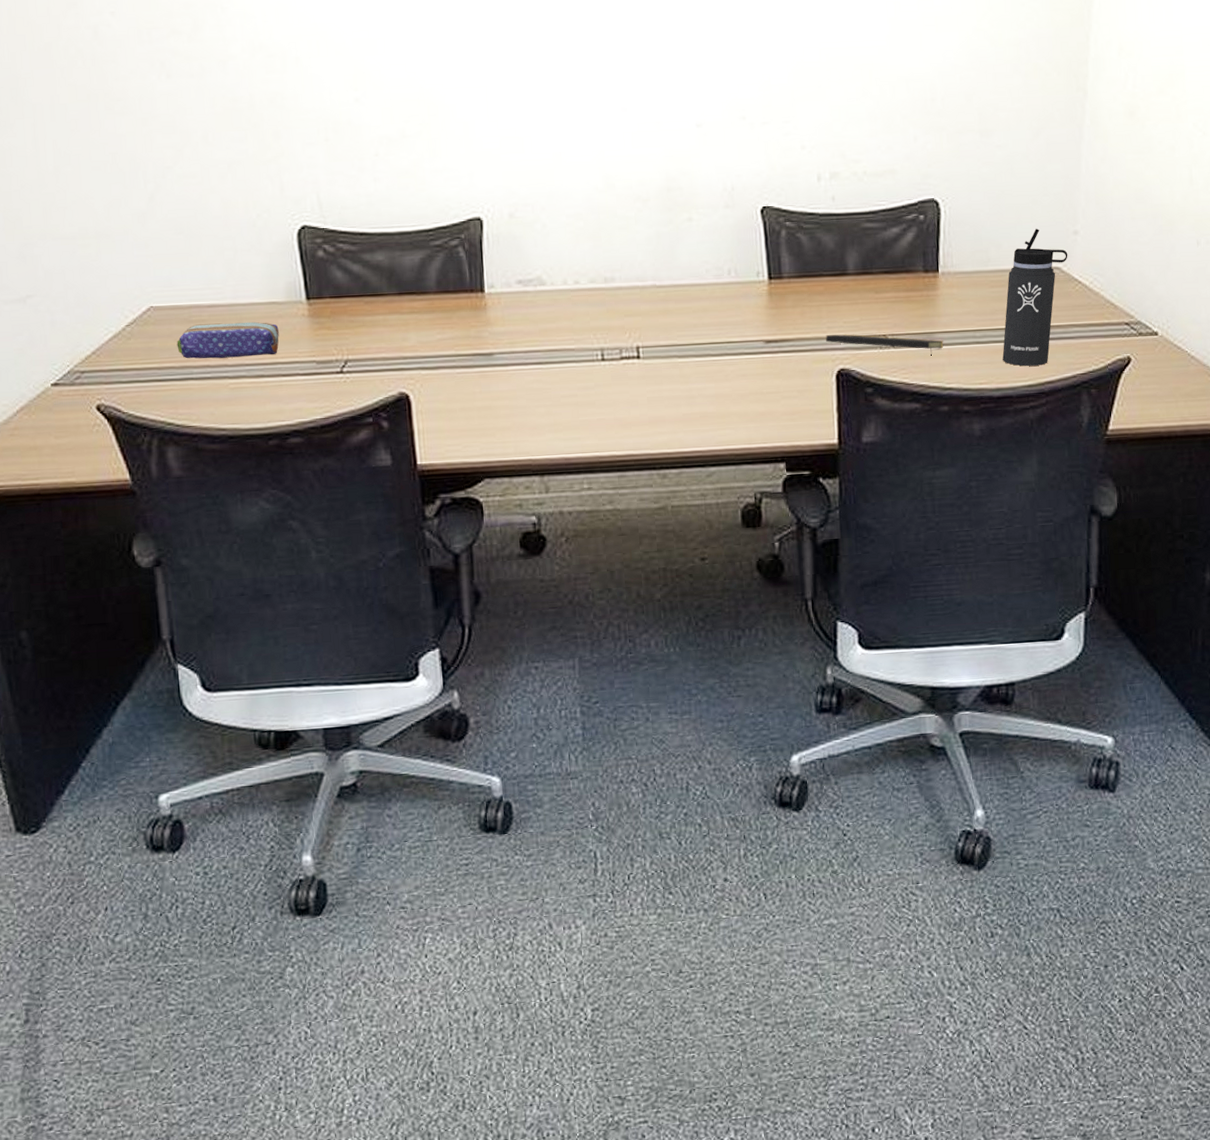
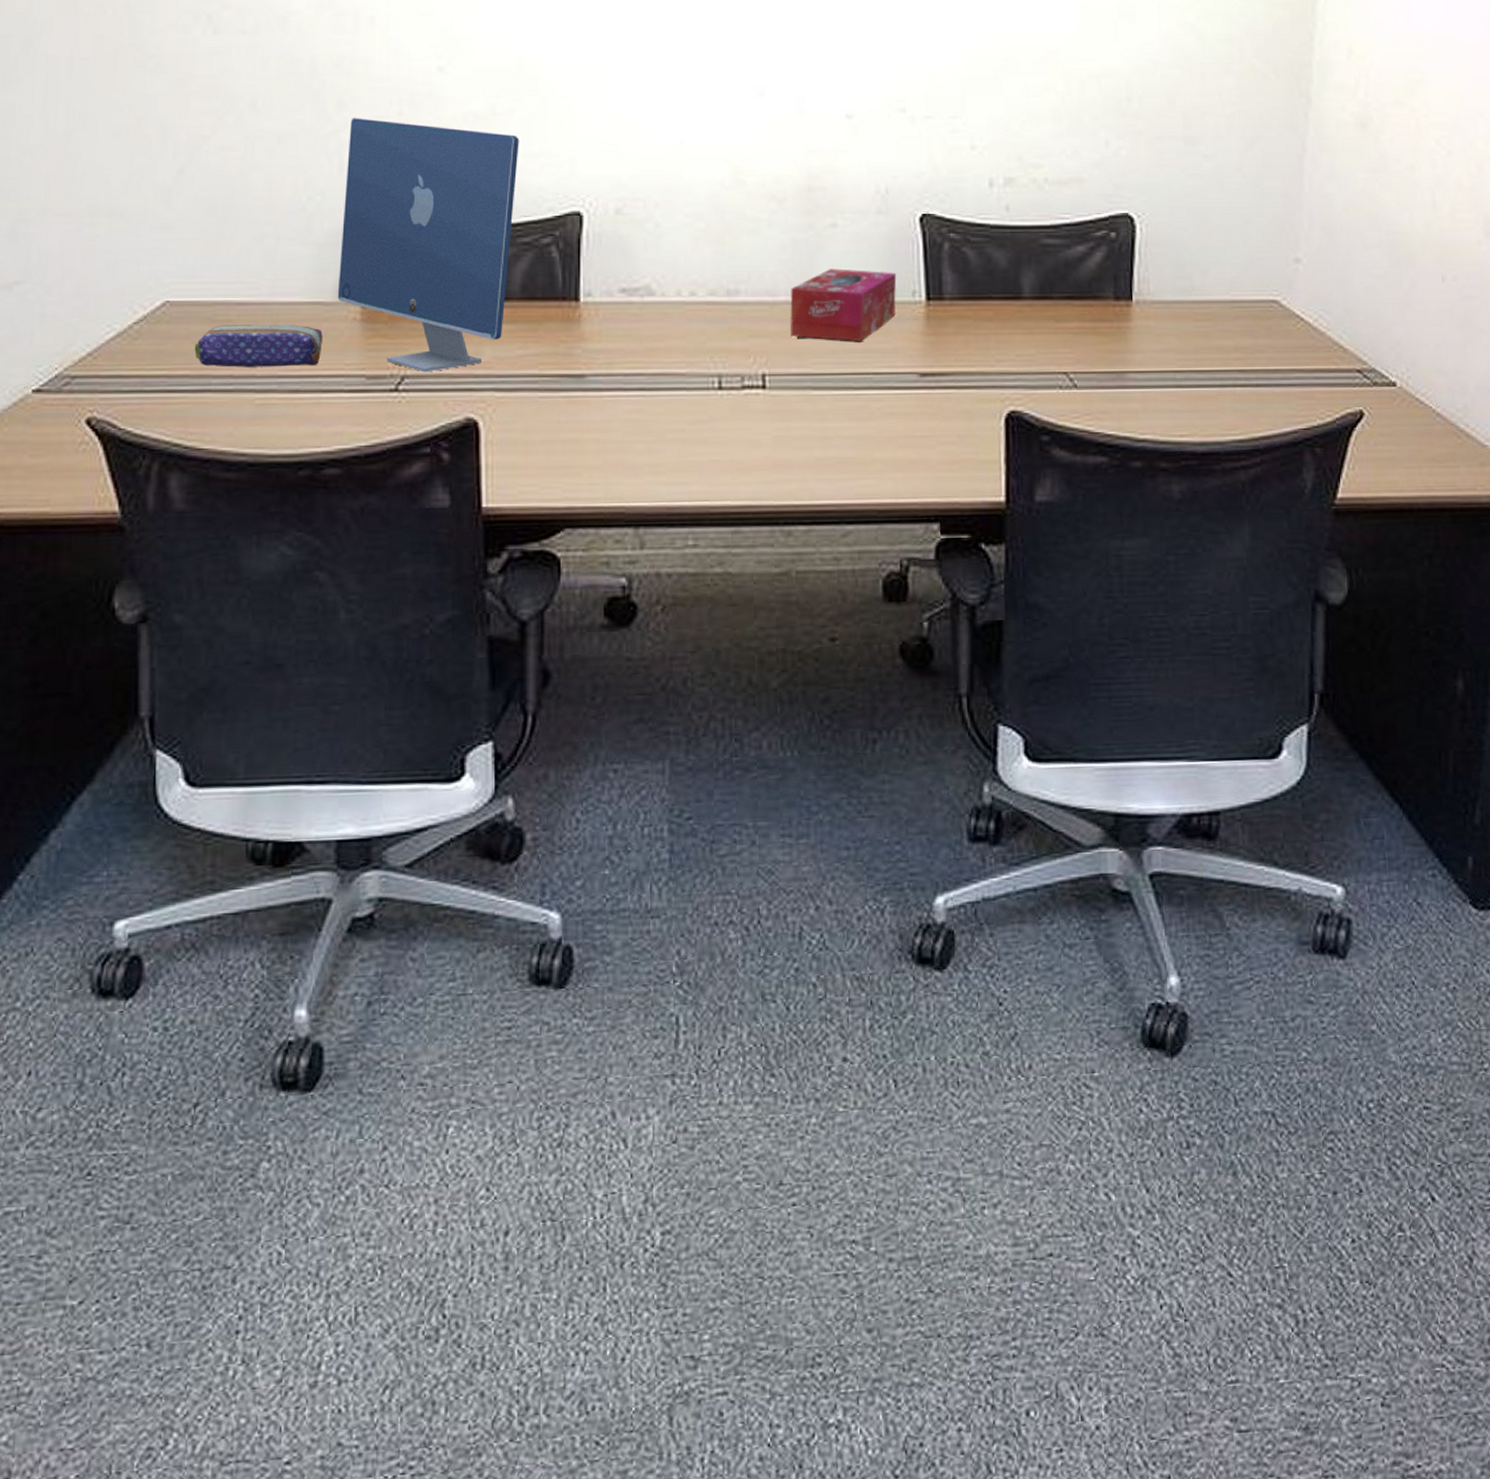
computer monitor: none [286,145,427,357] -> present [337,118,519,373]
tissue box: none [657,256,744,317] -> present [790,269,897,342]
notepad: present [826,334,943,356] -> none [994,369,1137,400]
thermos bottle: present [1002,229,1068,366] -> none [1208,254,1288,417]

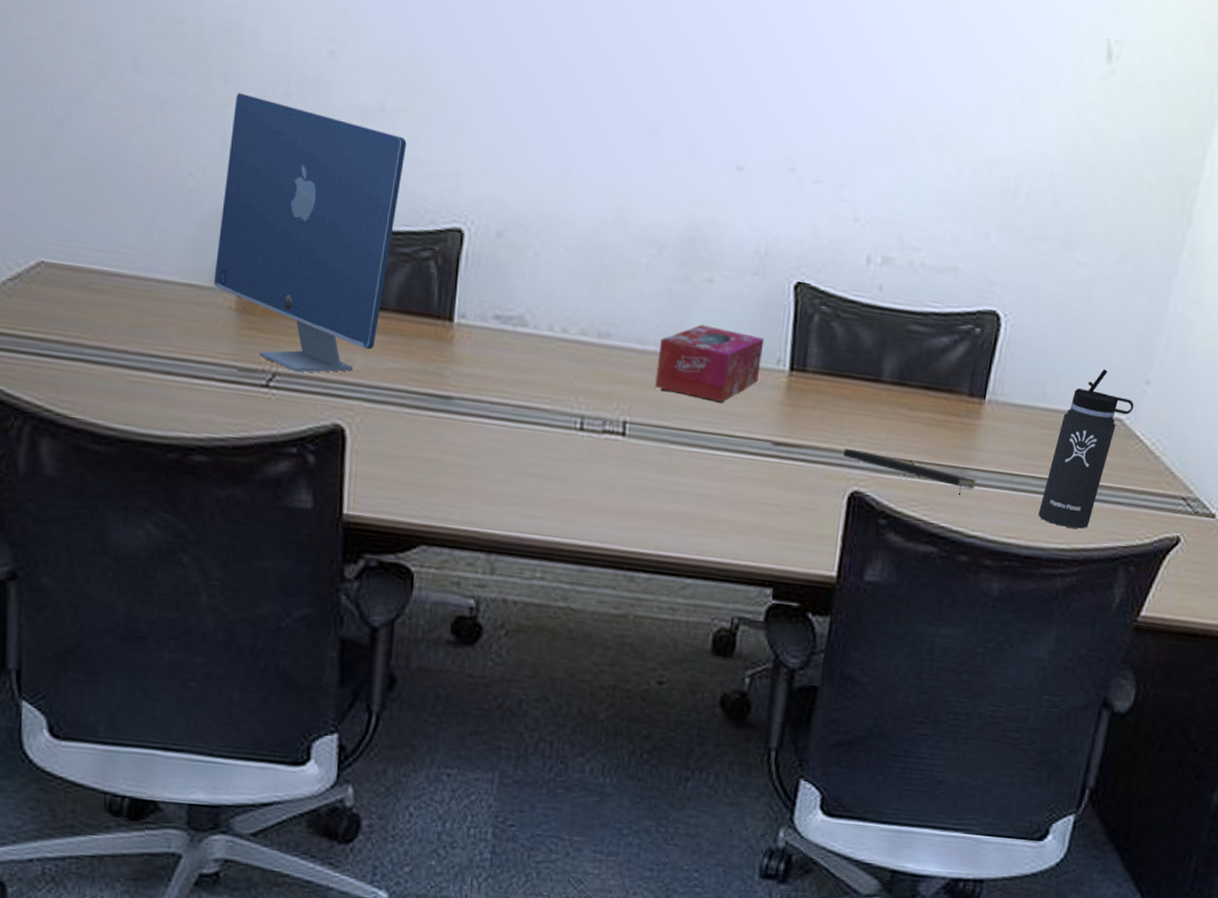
pencil case: present [194,324,323,367] -> none [68,294,197,350]
notepad: none [994,369,1137,400] -> present [843,449,976,495]
thermos bottle: none [1208,254,1288,417] -> present [1038,369,1134,529]

